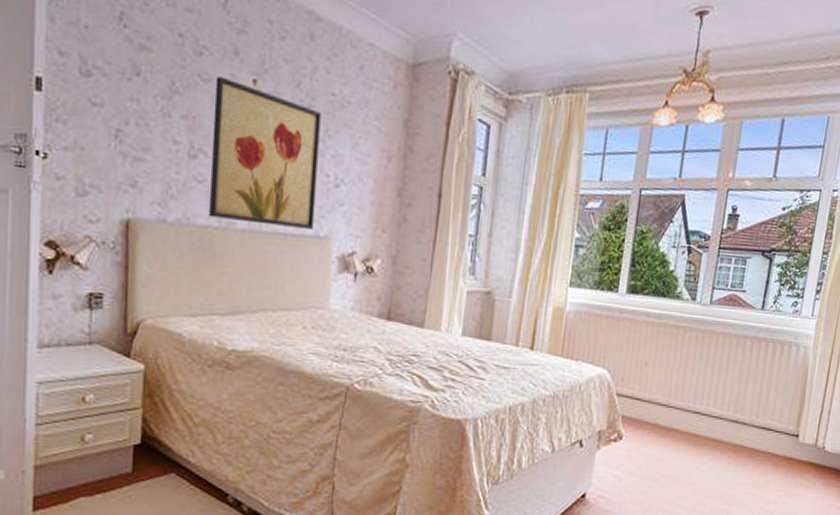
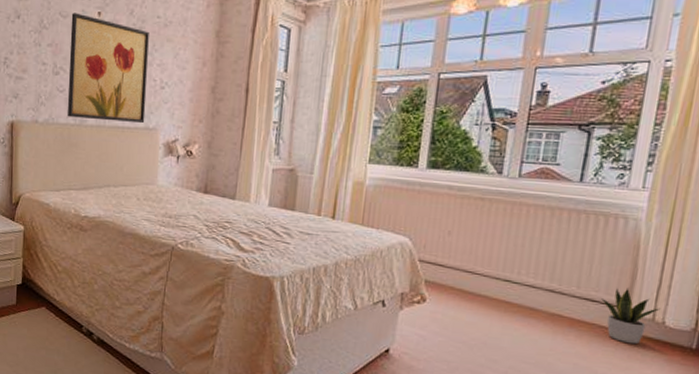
potted plant: none [776,415,822,471] -> present [601,288,661,345]

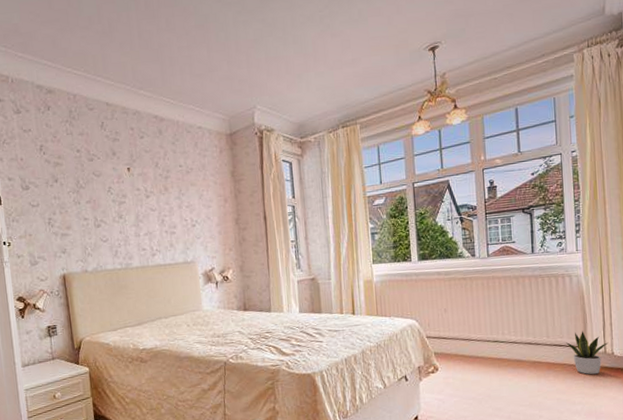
wall art: present [67,13,150,124] -> none [104,171,183,263]

